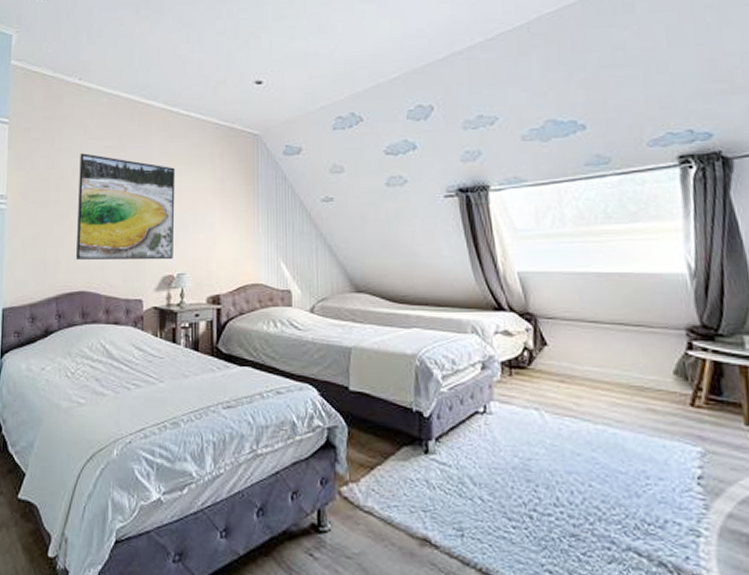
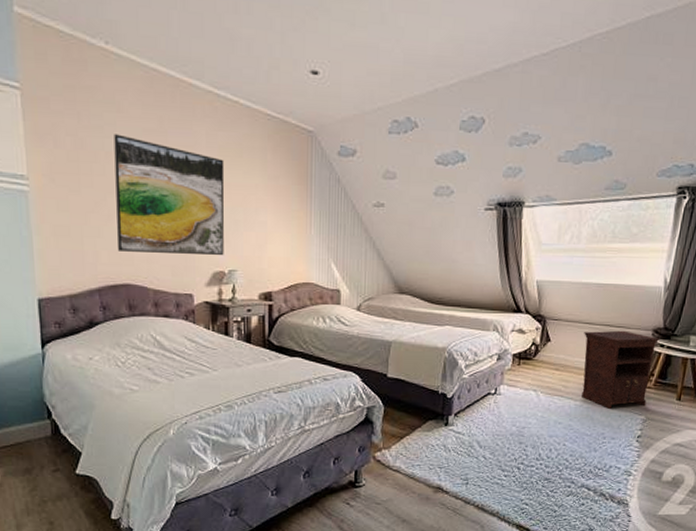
nightstand: none [590,330,700,437] -> present [582,330,659,410]

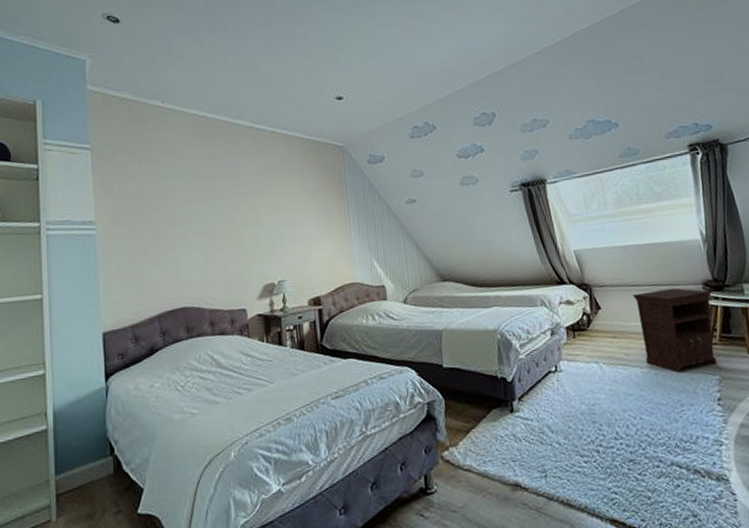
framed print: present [114,134,225,256] -> none [170,174,273,277]

